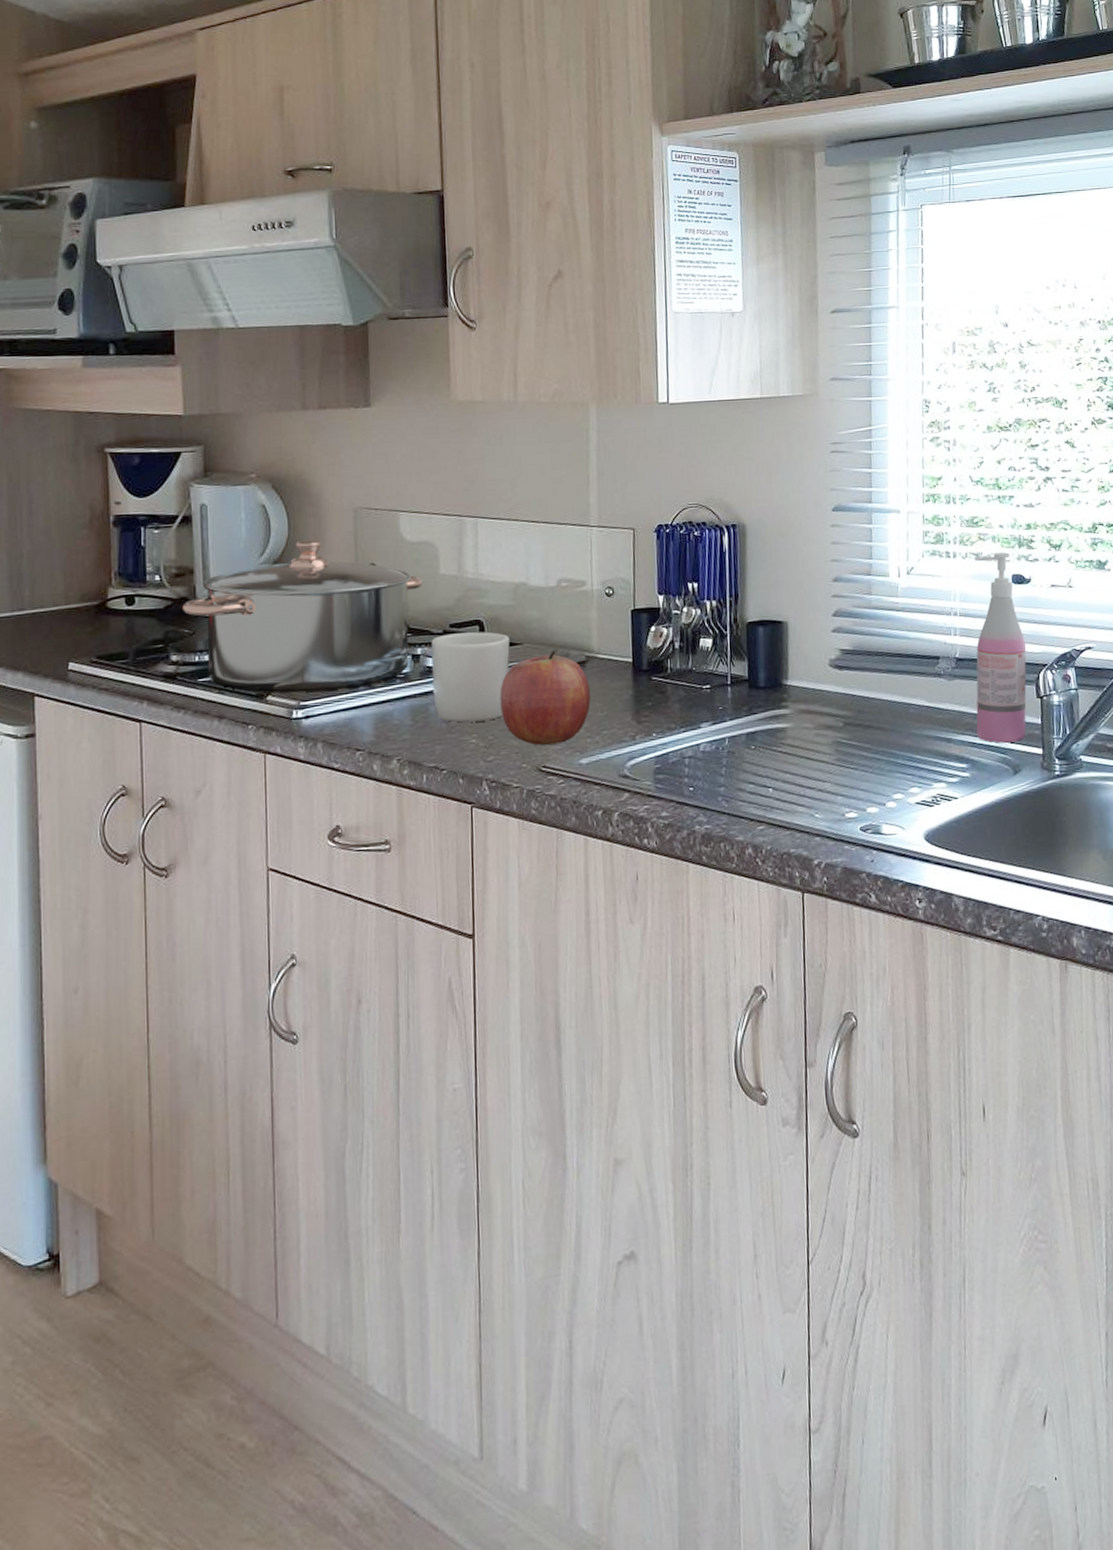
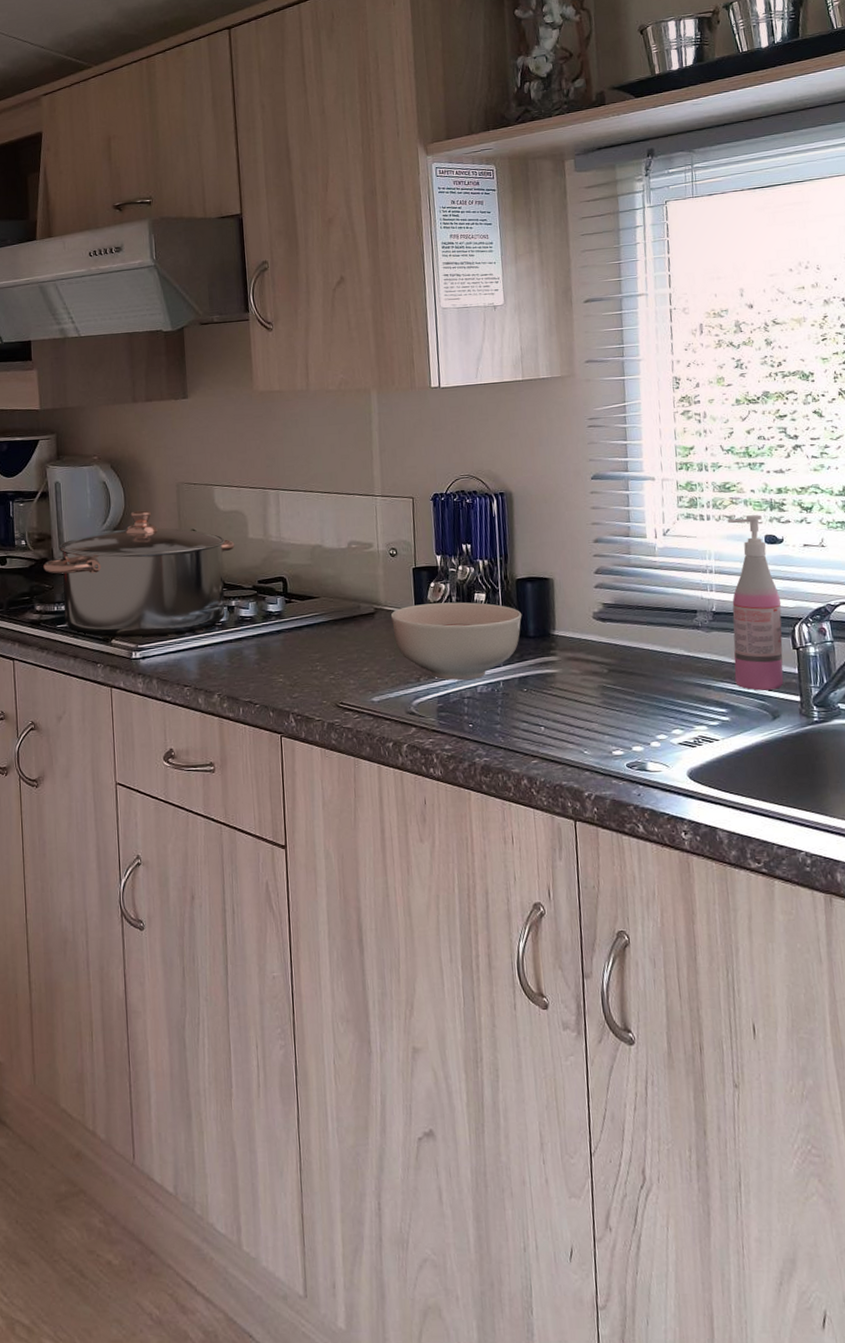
mug: present [431,631,510,723] -> none [243,587,310,664]
fruit: present [499,647,591,745] -> none [301,601,380,685]
bowl: none [604,648,752,738] -> present [390,602,522,680]

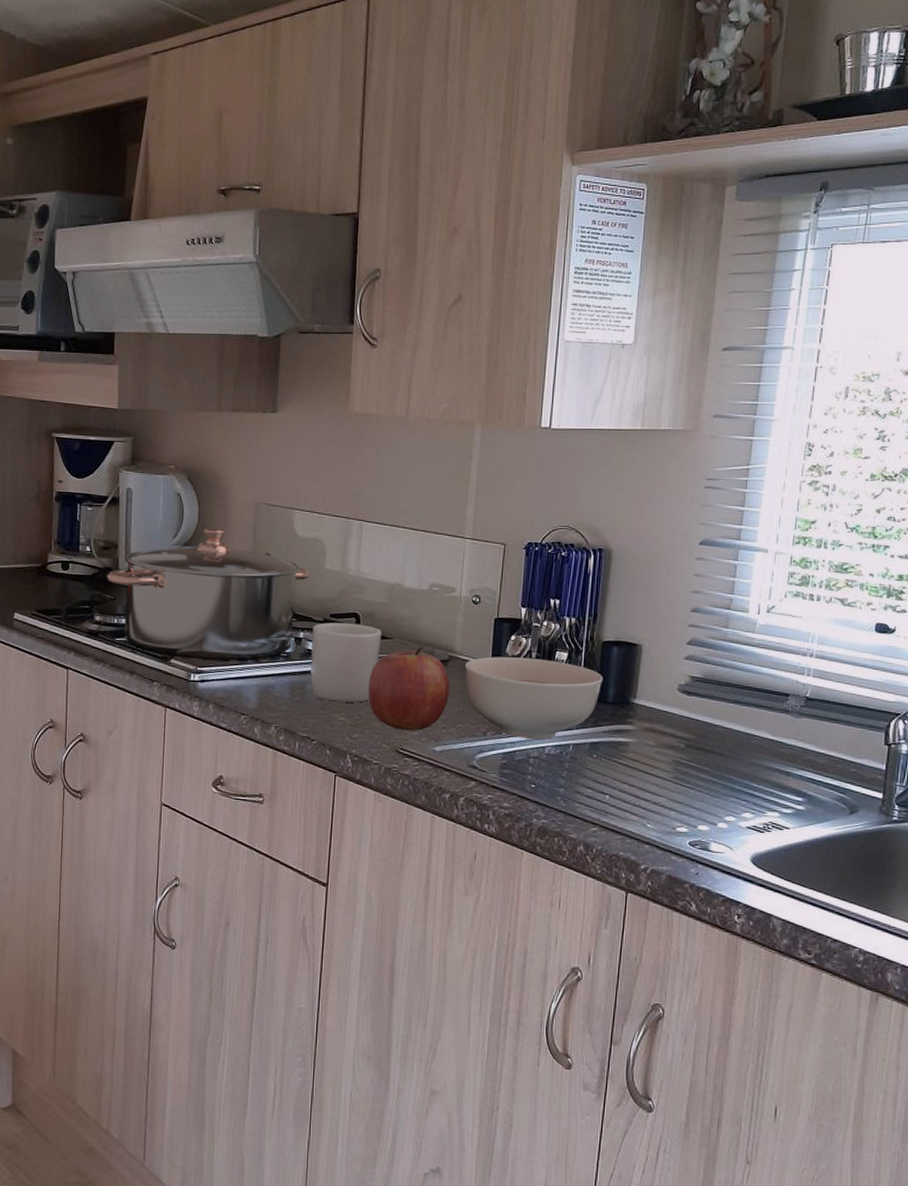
mug: none [243,587,310,664] -> present [310,622,382,703]
fruit: none [301,601,380,685] -> present [368,645,450,731]
soap dispenser: present [727,515,784,691] -> none [817,600,881,784]

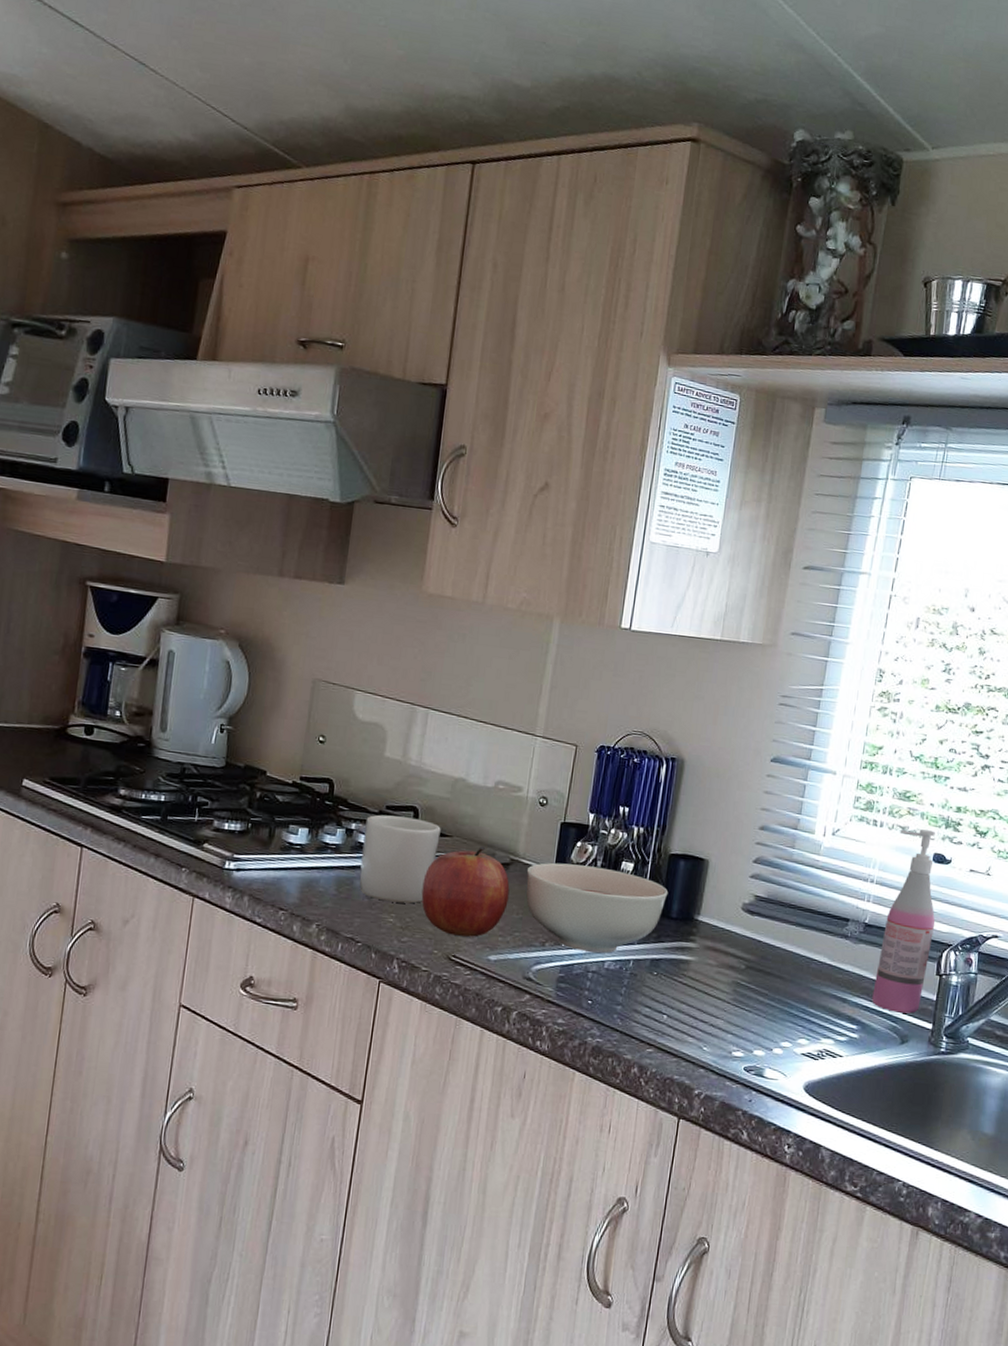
cooking pot: present [107,527,310,661] -> none [137,701,368,850]
soap dispenser: none [817,600,881,784] -> present [872,829,936,1014]

